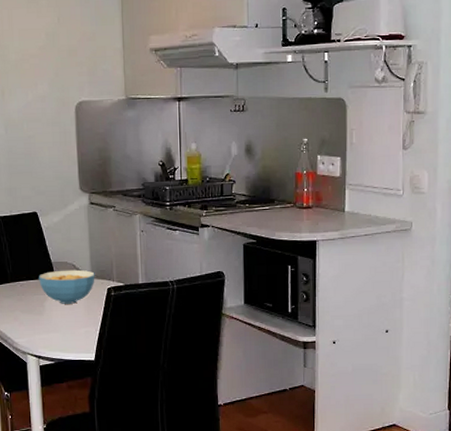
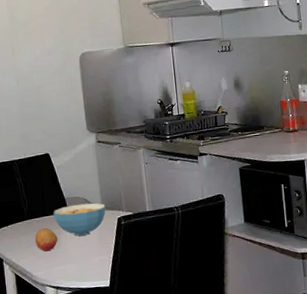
fruit: none [18,292,42,318] -> present [35,227,58,252]

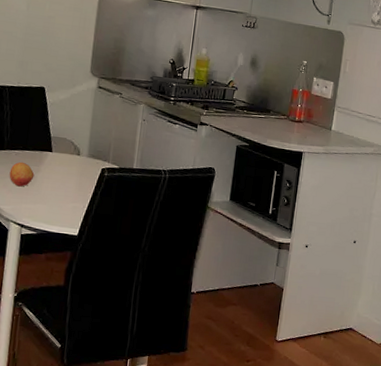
cereal bowl: present [53,203,106,236] -> none [35,145,92,179]

